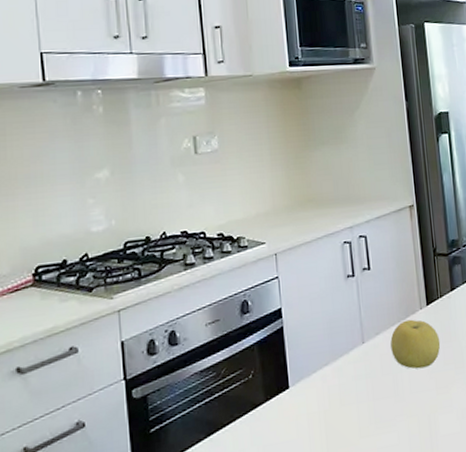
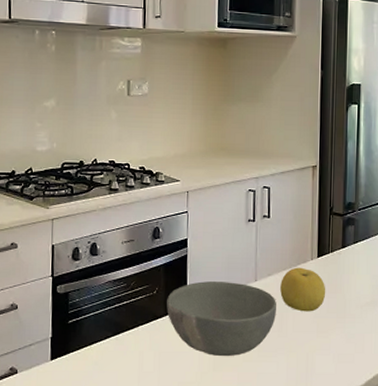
bowl: none [265,349,390,439] -> present [167,281,276,357]

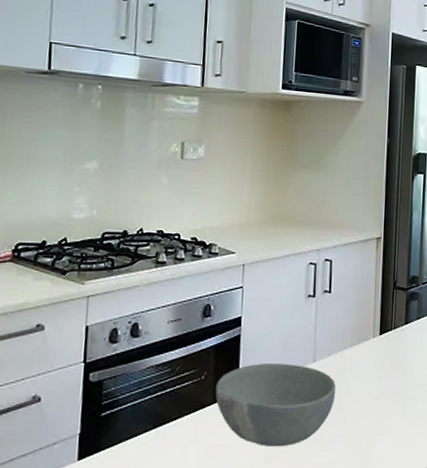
fruit: present [280,267,326,312] -> none [340,346,388,394]

